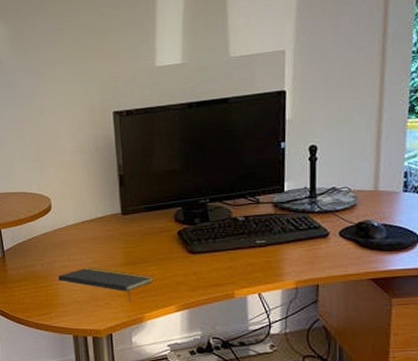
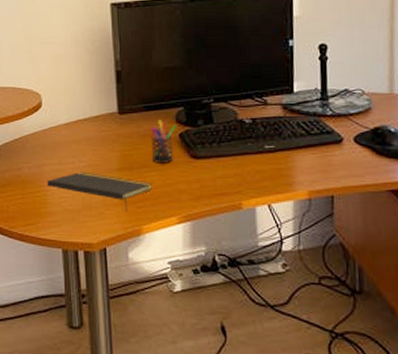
pen holder: none [151,219,176,258] -> present [150,120,177,163]

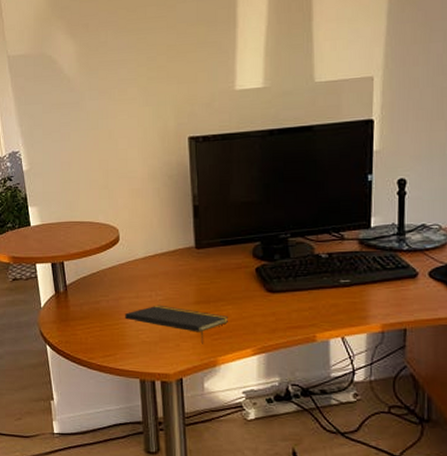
pen holder: present [150,120,177,163] -> none [227,254,254,297]

